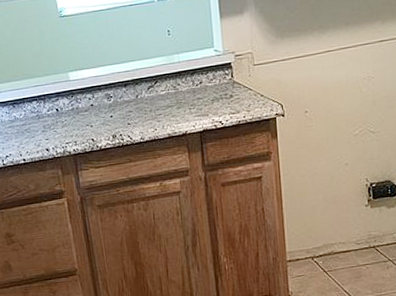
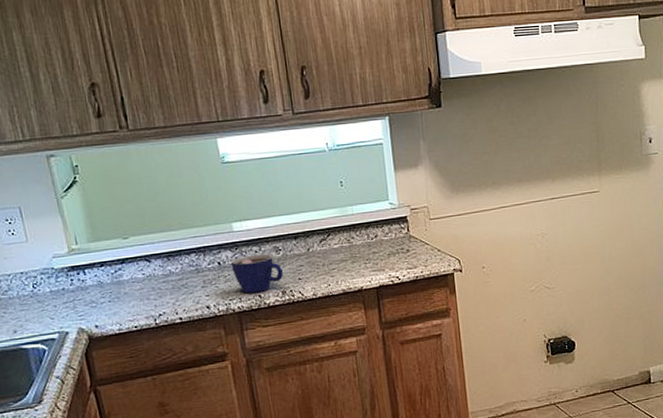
cup: none [68,101,114,137] -> present [231,254,283,294]

